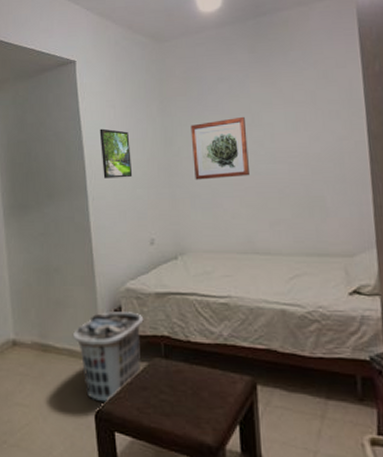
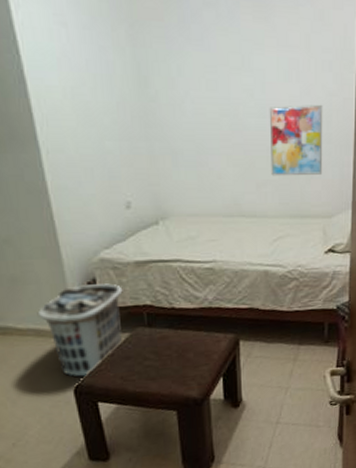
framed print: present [99,128,133,178] -> none [47,55,99,126]
wall art: present [190,116,249,180] -> none [170,57,237,133]
wall art: none [279,148,339,216] -> present [269,104,323,176]

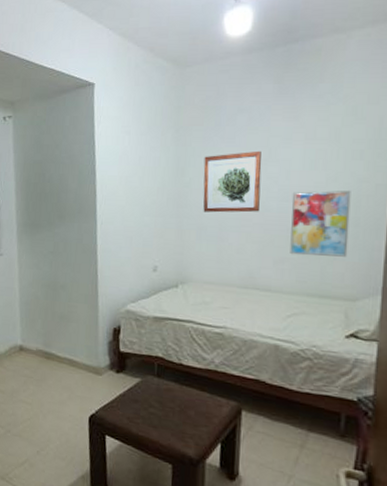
clothes hamper: present [37,283,123,377] -> none [73,329,141,410]
wall art: none [170,57,237,133] -> present [203,150,262,213]

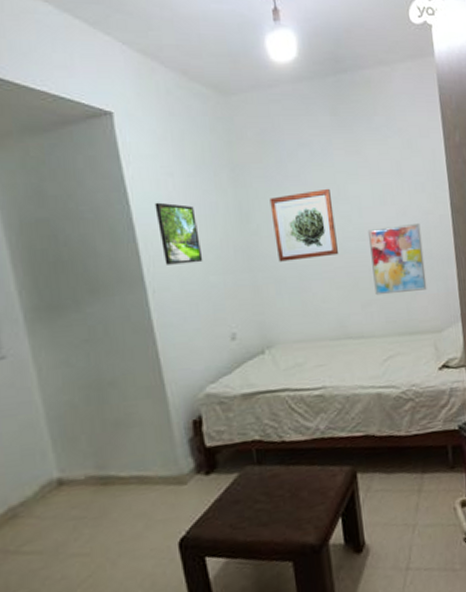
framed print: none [112,154,142,205] -> present [155,202,203,265]

